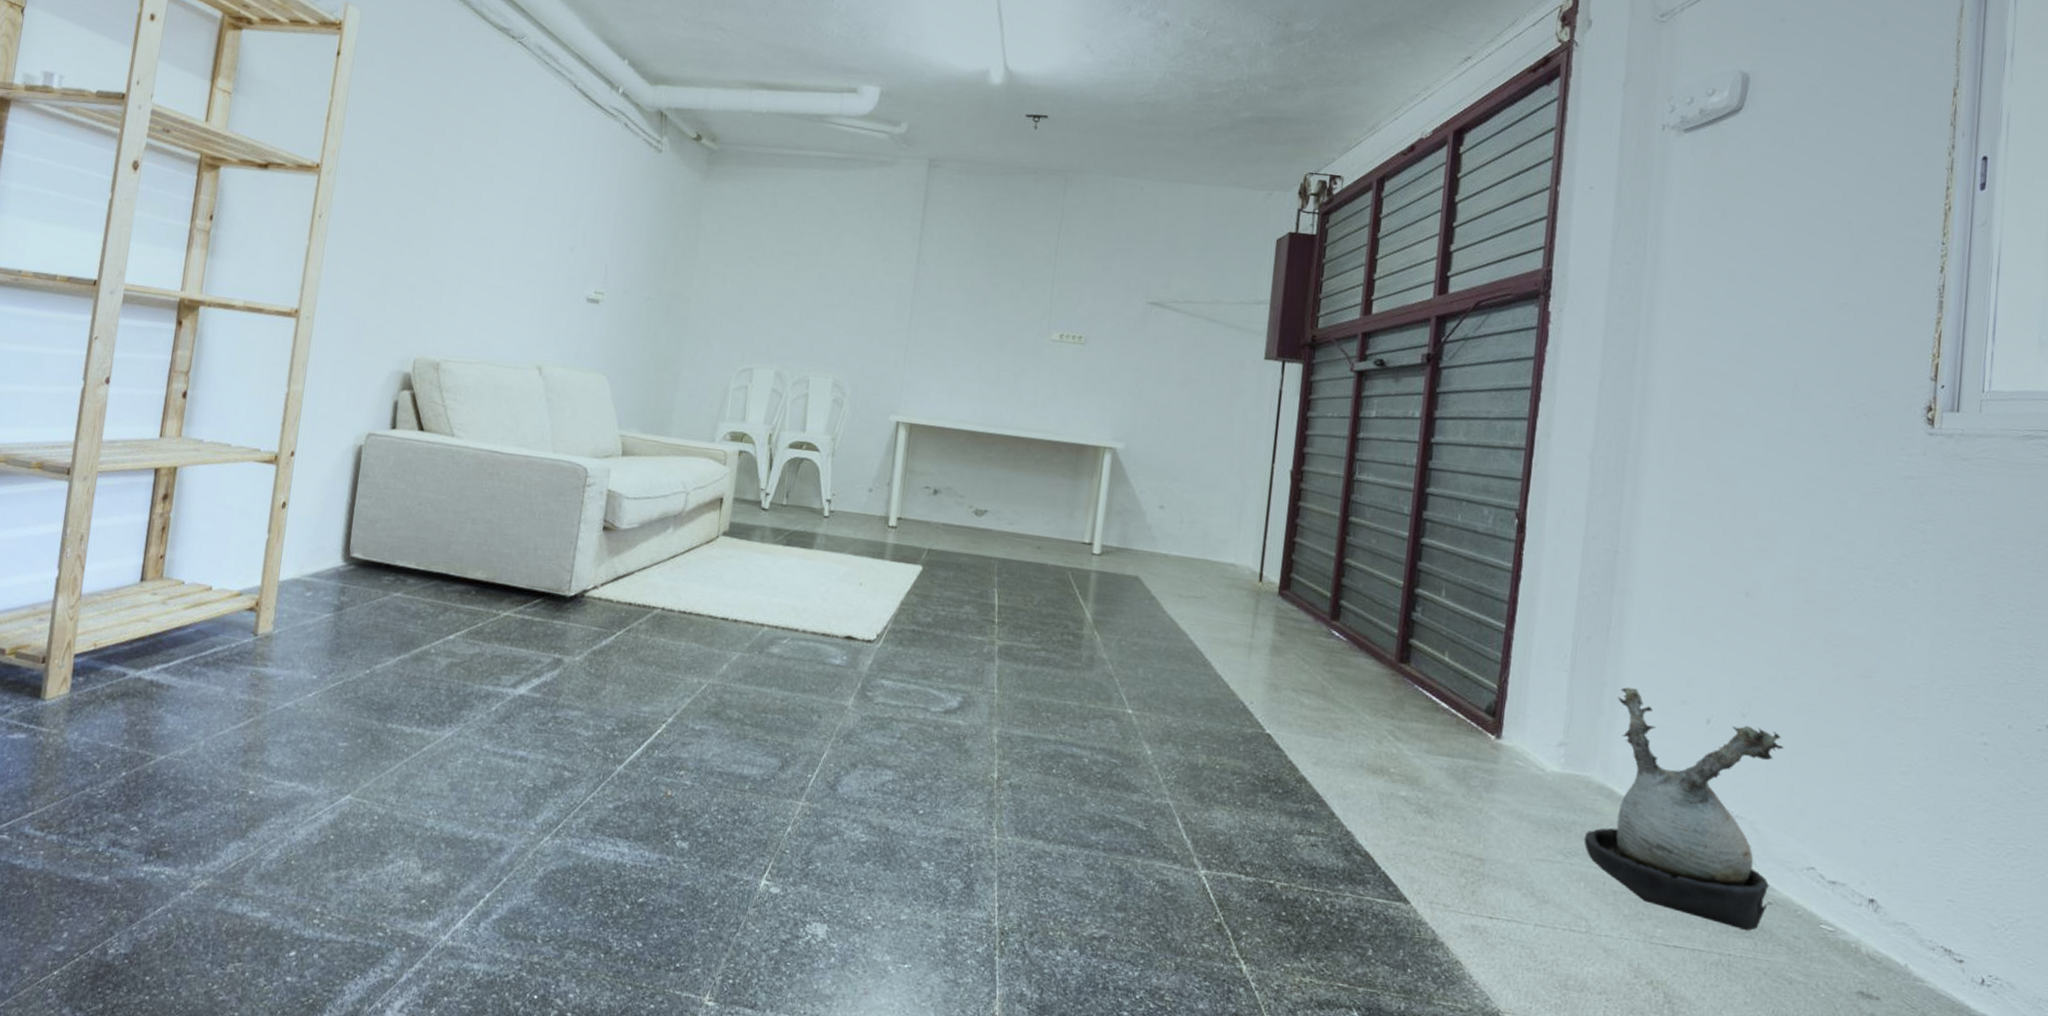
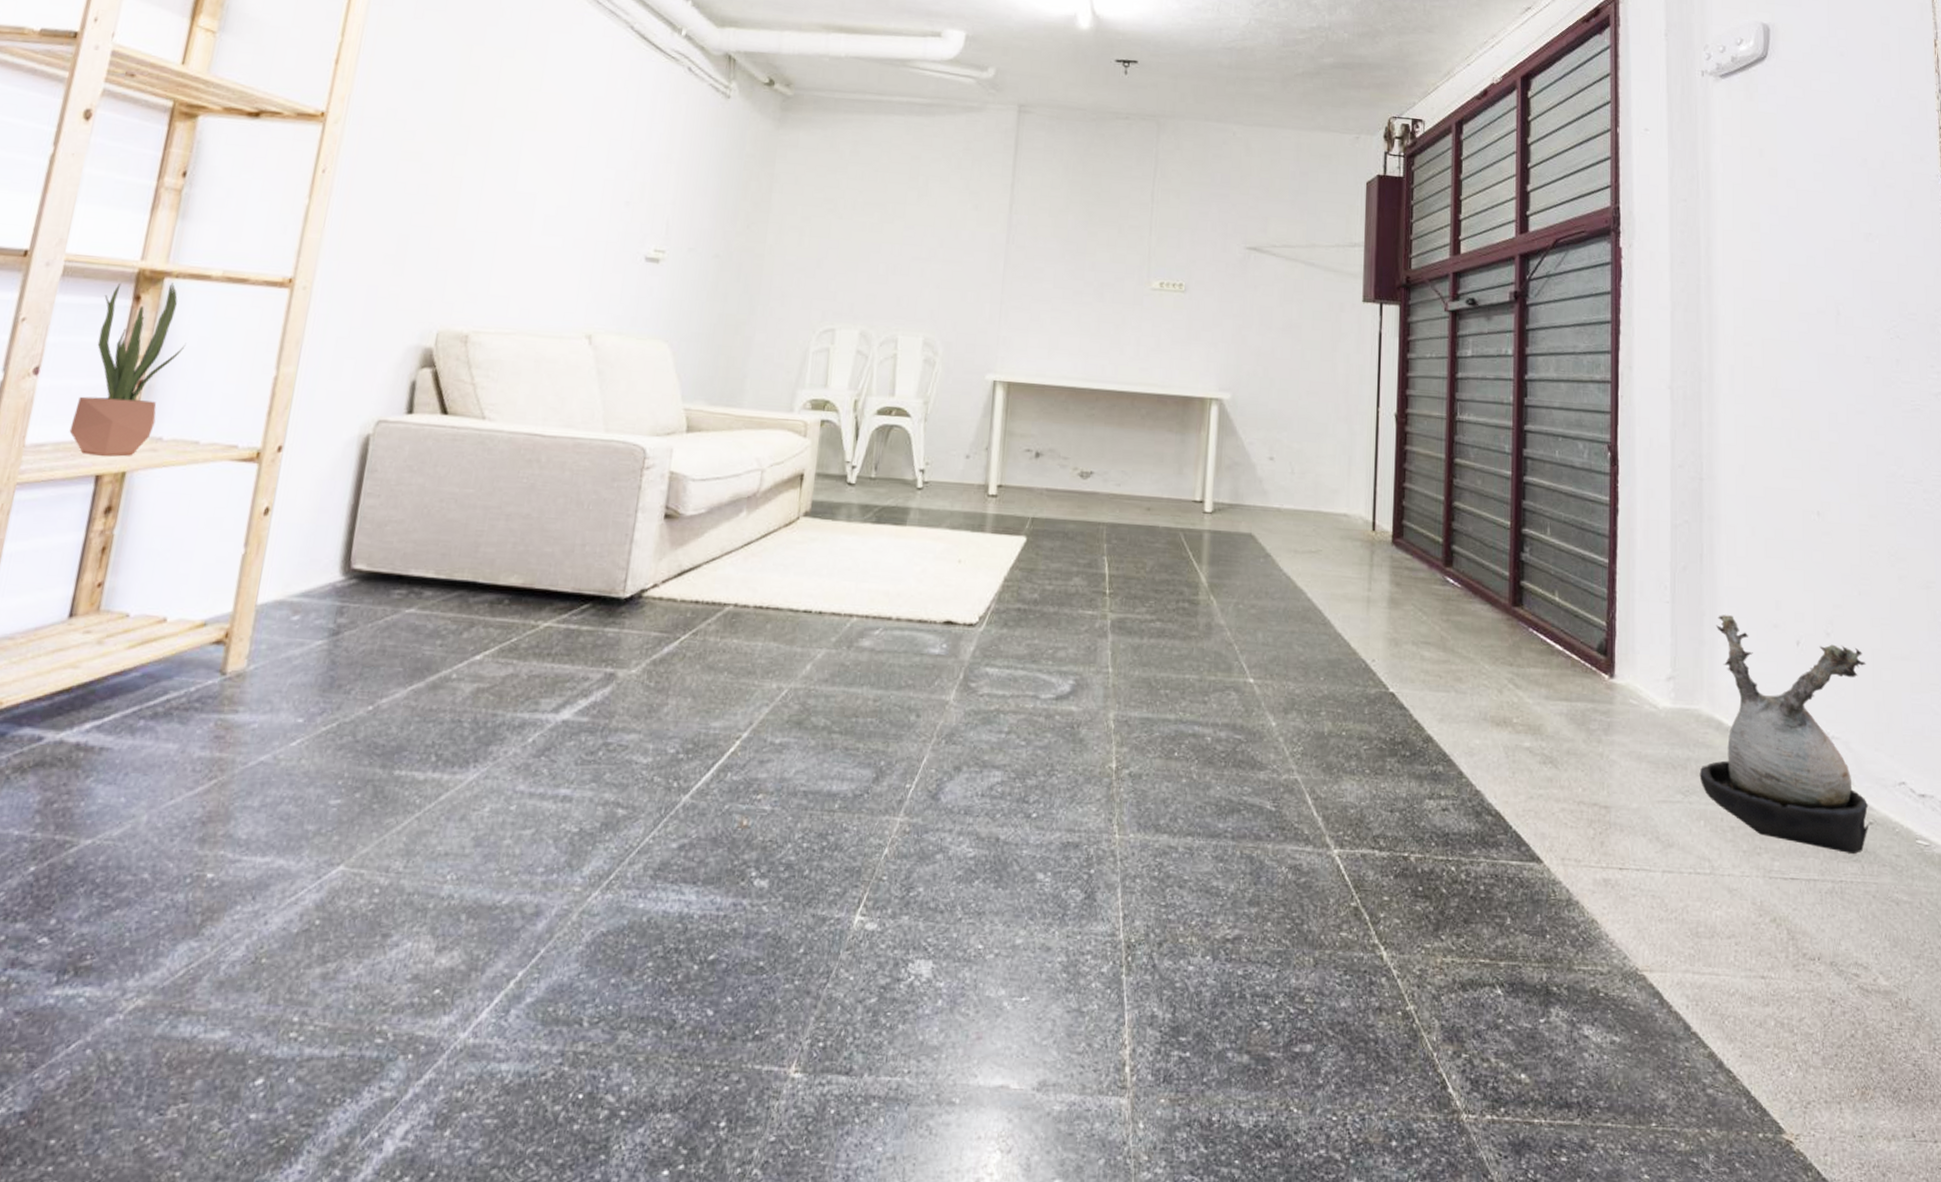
potted plant: none [134,309,218,455] -> present [69,282,186,457]

